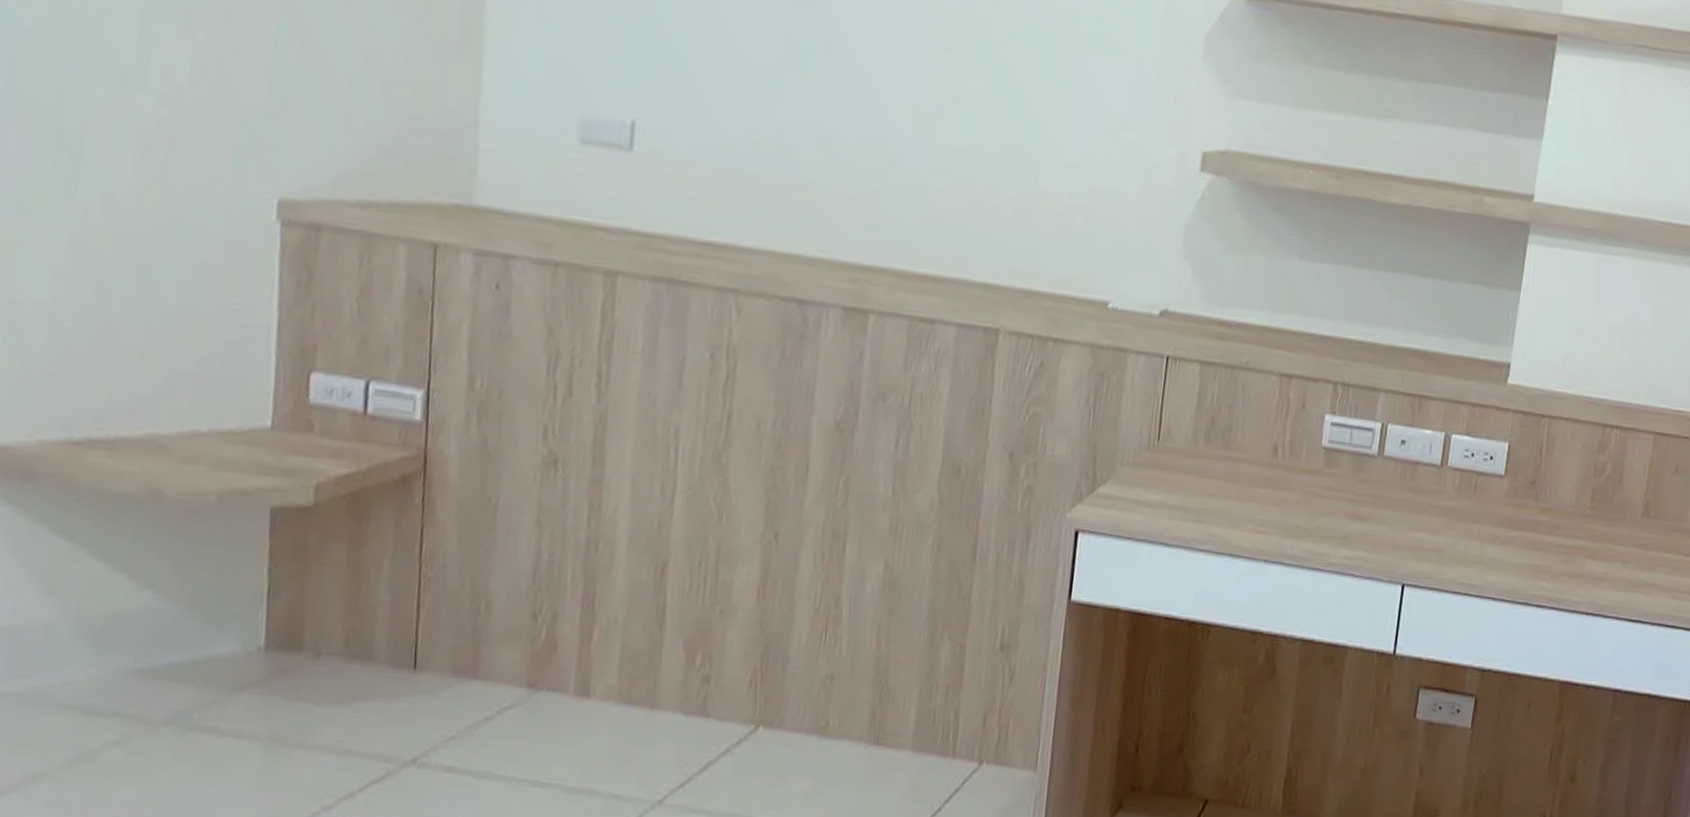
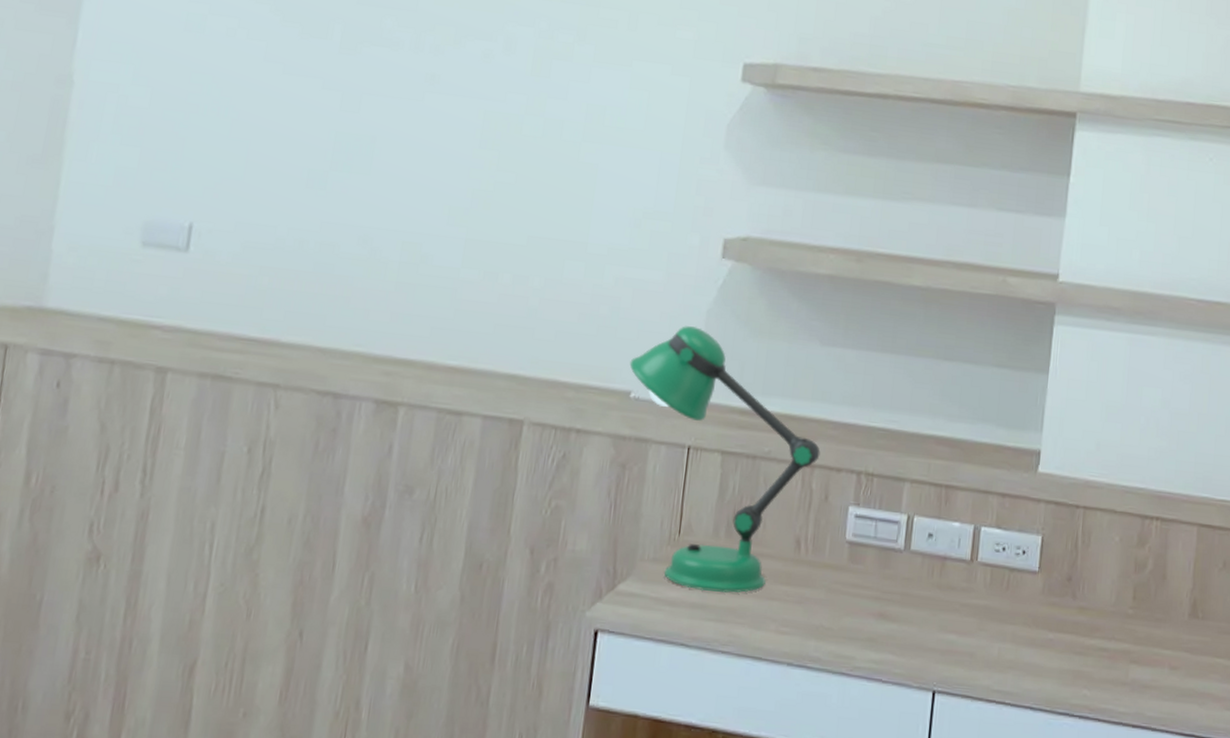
desk lamp: none [1107,238,1298,496] -> present [629,326,821,593]

